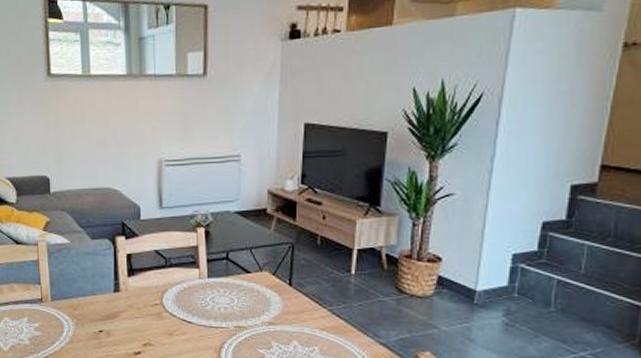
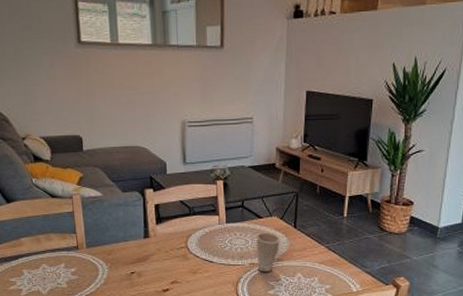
cup: none [243,289,273,338] -> present [256,232,281,273]

